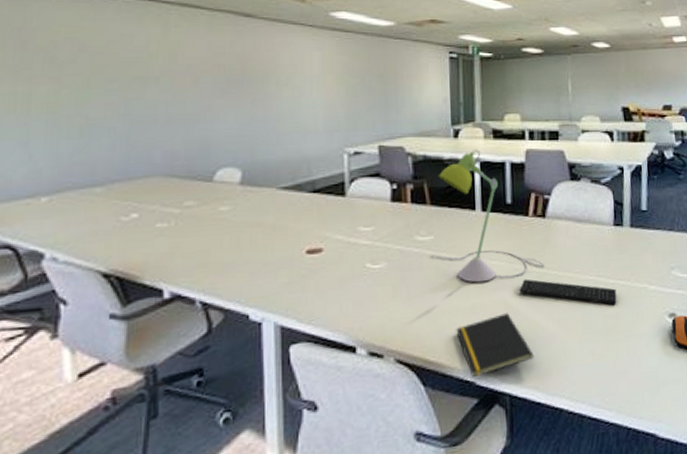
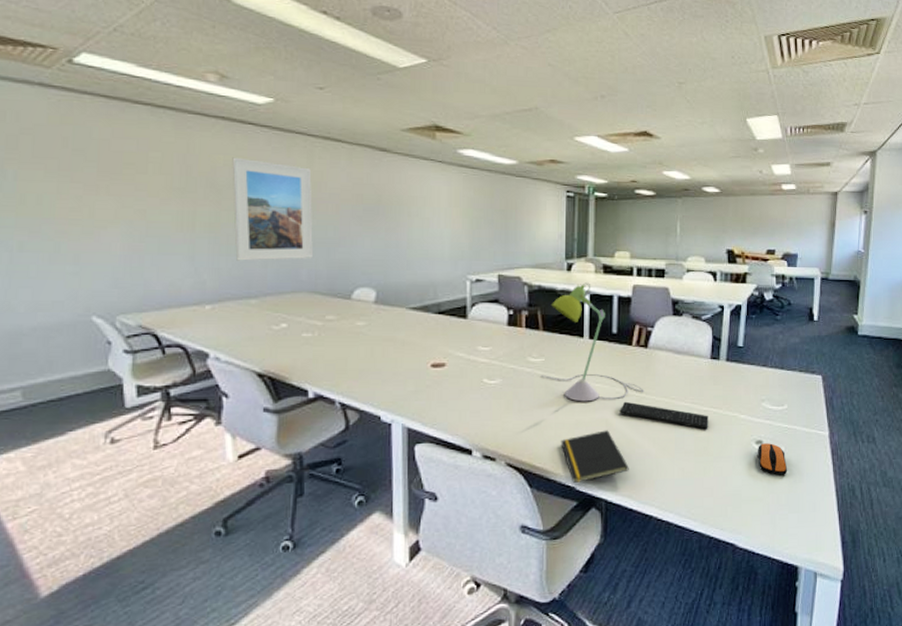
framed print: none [75,29,169,144] -> present [232,157,313,261]

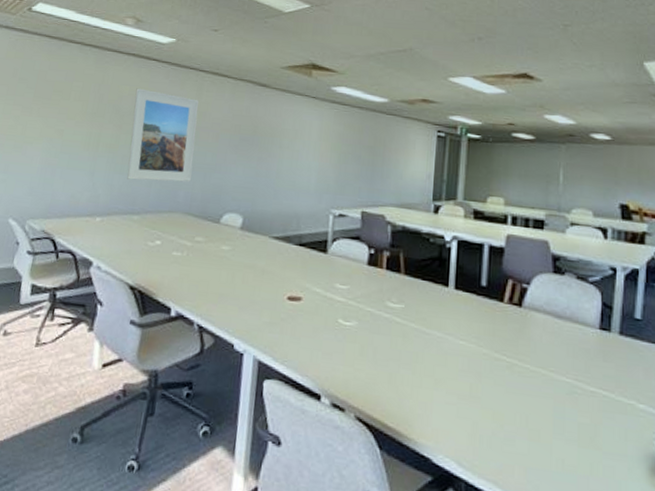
desk lamp: present [541,282,644,402] -> none [399,227,517,362]
notepad: present [561,430,629,484] -> none [417,396,496,455]
keyboard: present [619,401,708,430] -> none [486,366,596,416]

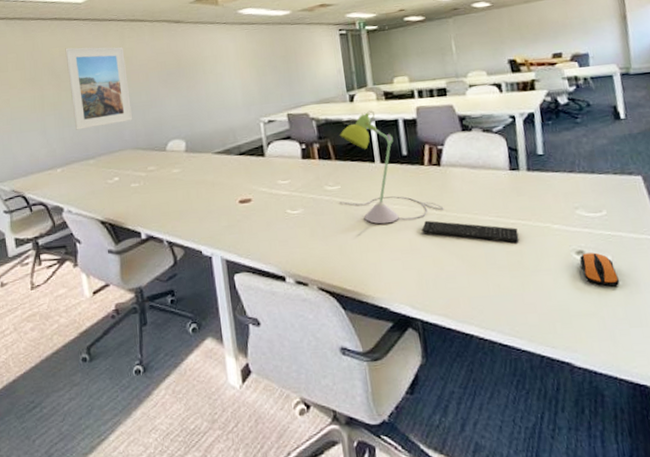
desk lamp: none [399,227,517,362] -> present [339,110,444,225]
keyboard: none [486,366,596,416] -> present [422,220,519,243]

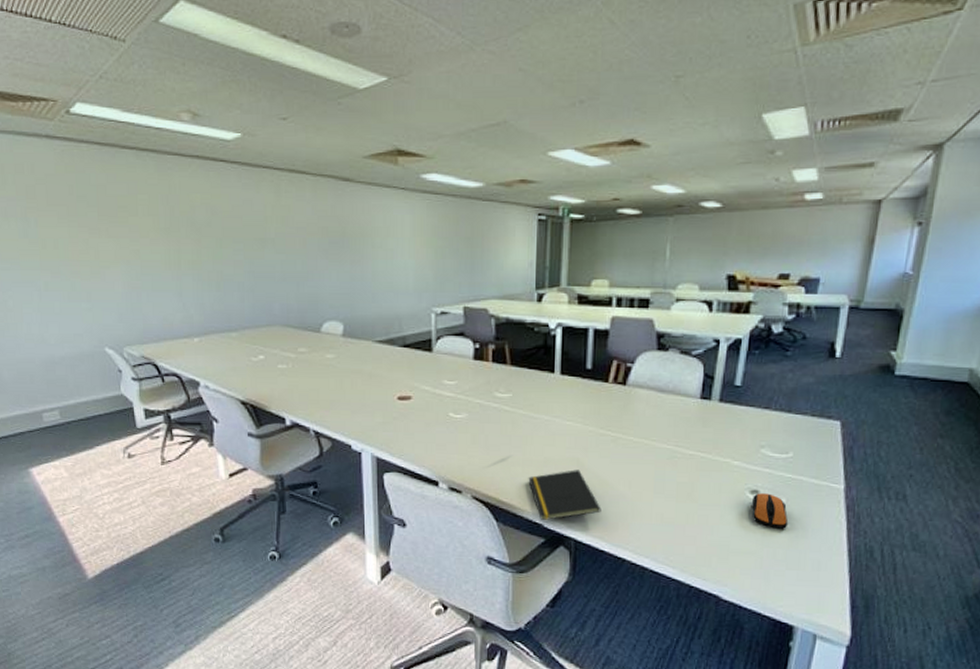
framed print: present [65,47,132,130] -> none [208,195,284,296]
desk lamp: present [339,110,444,225] -> none [508,314,621,440]
notepad: none [367,250,441,305] -> present [528,470,601,521]
keyboard: present [422,220,519,243] -> none [592,441,695,475]

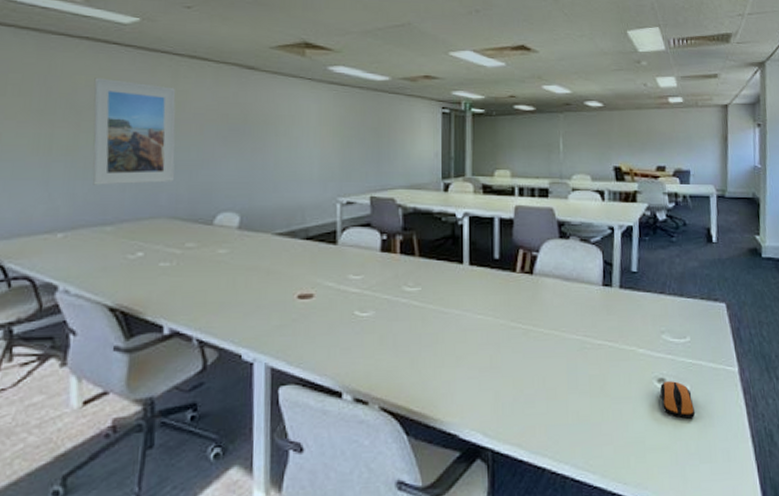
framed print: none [208,195,284,296] -> present [92,77,176,185]
notepad: present [528,470,601,521] -> none [440,368,517,431]

